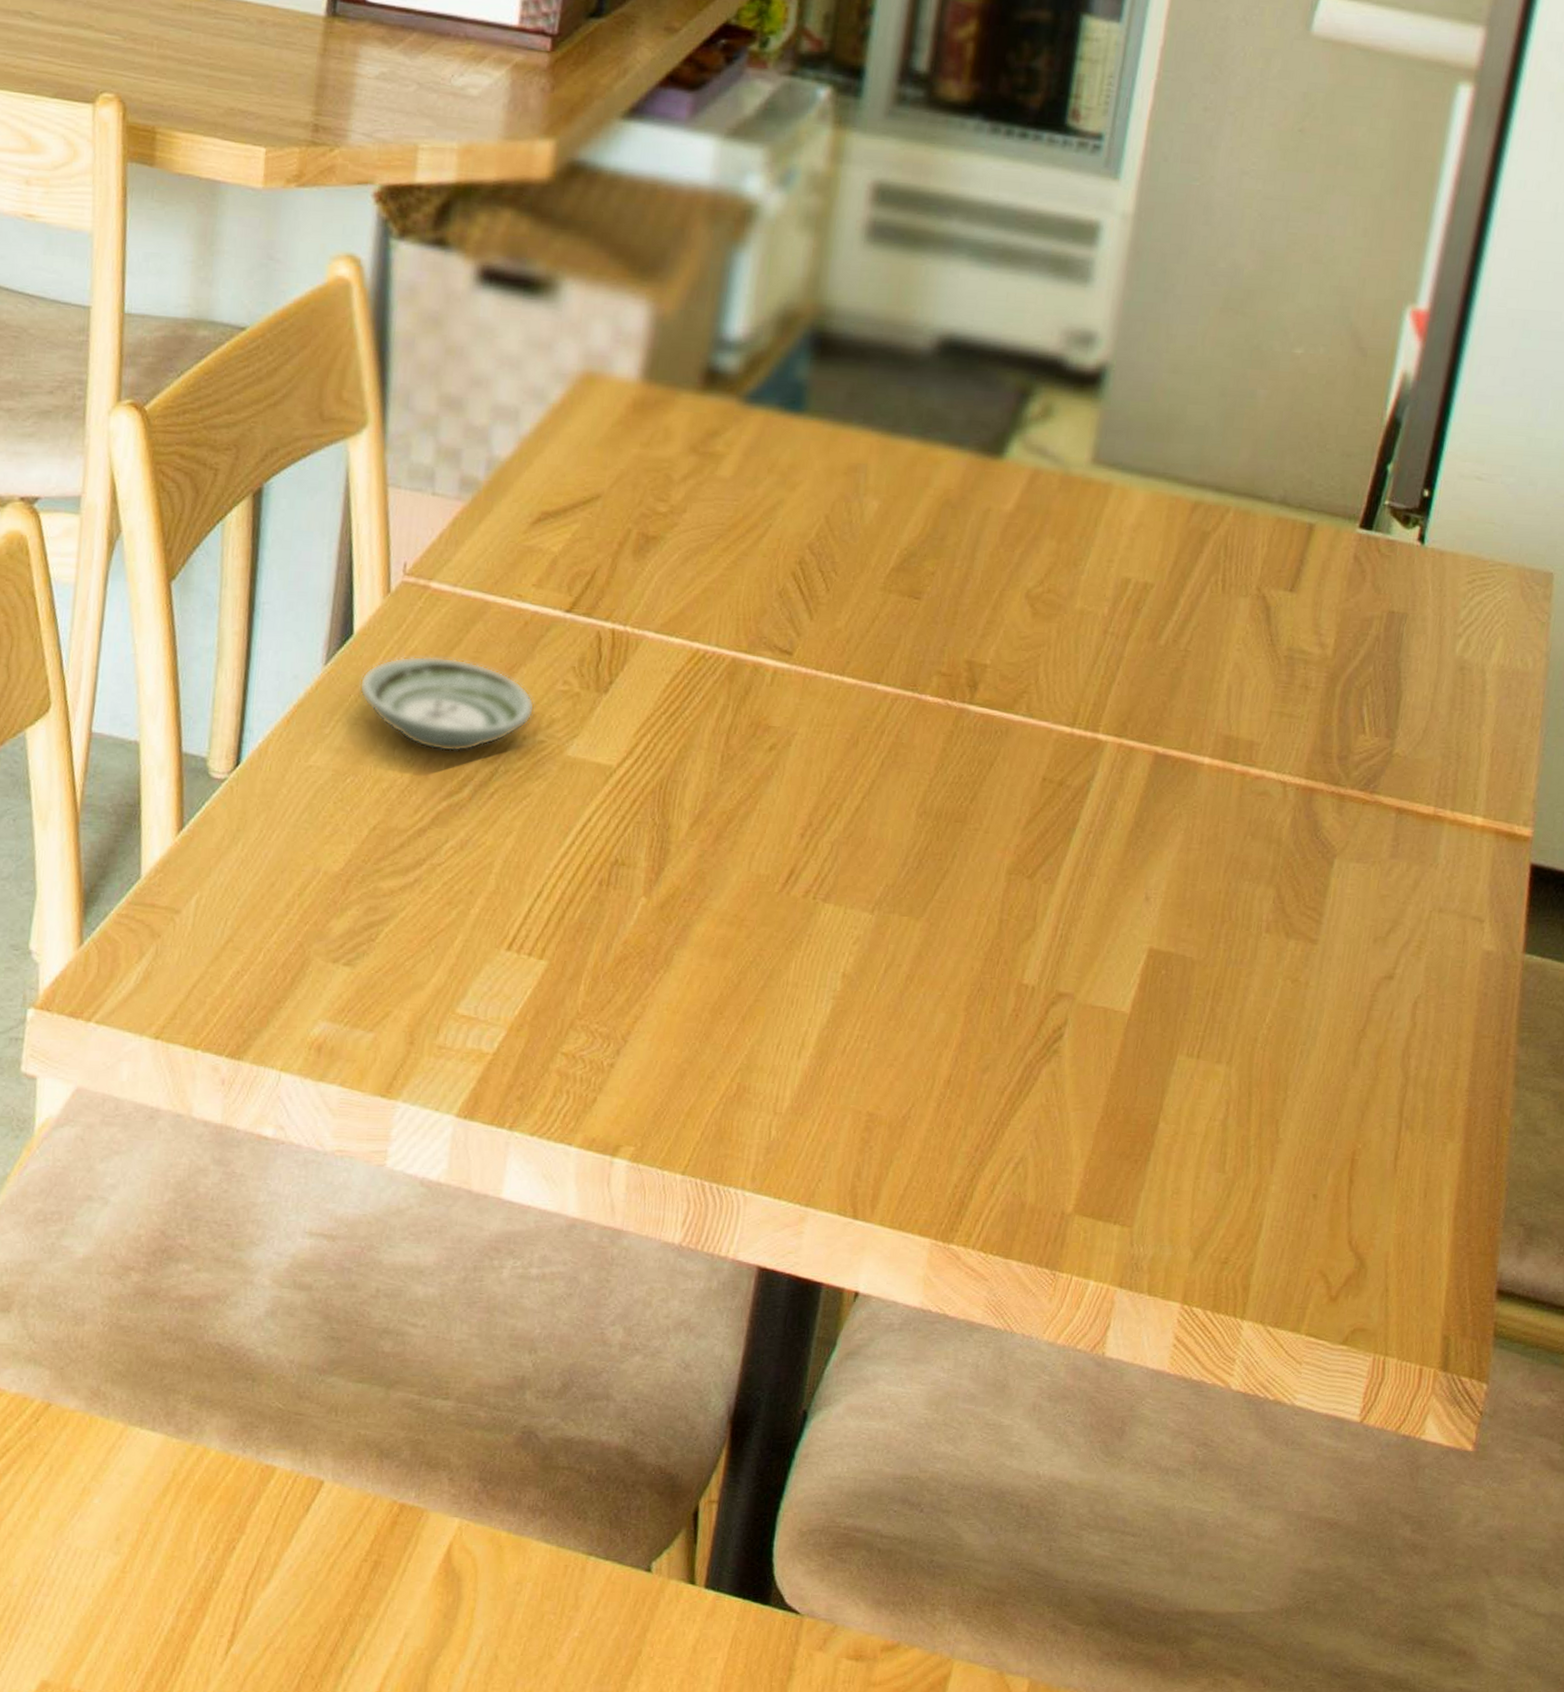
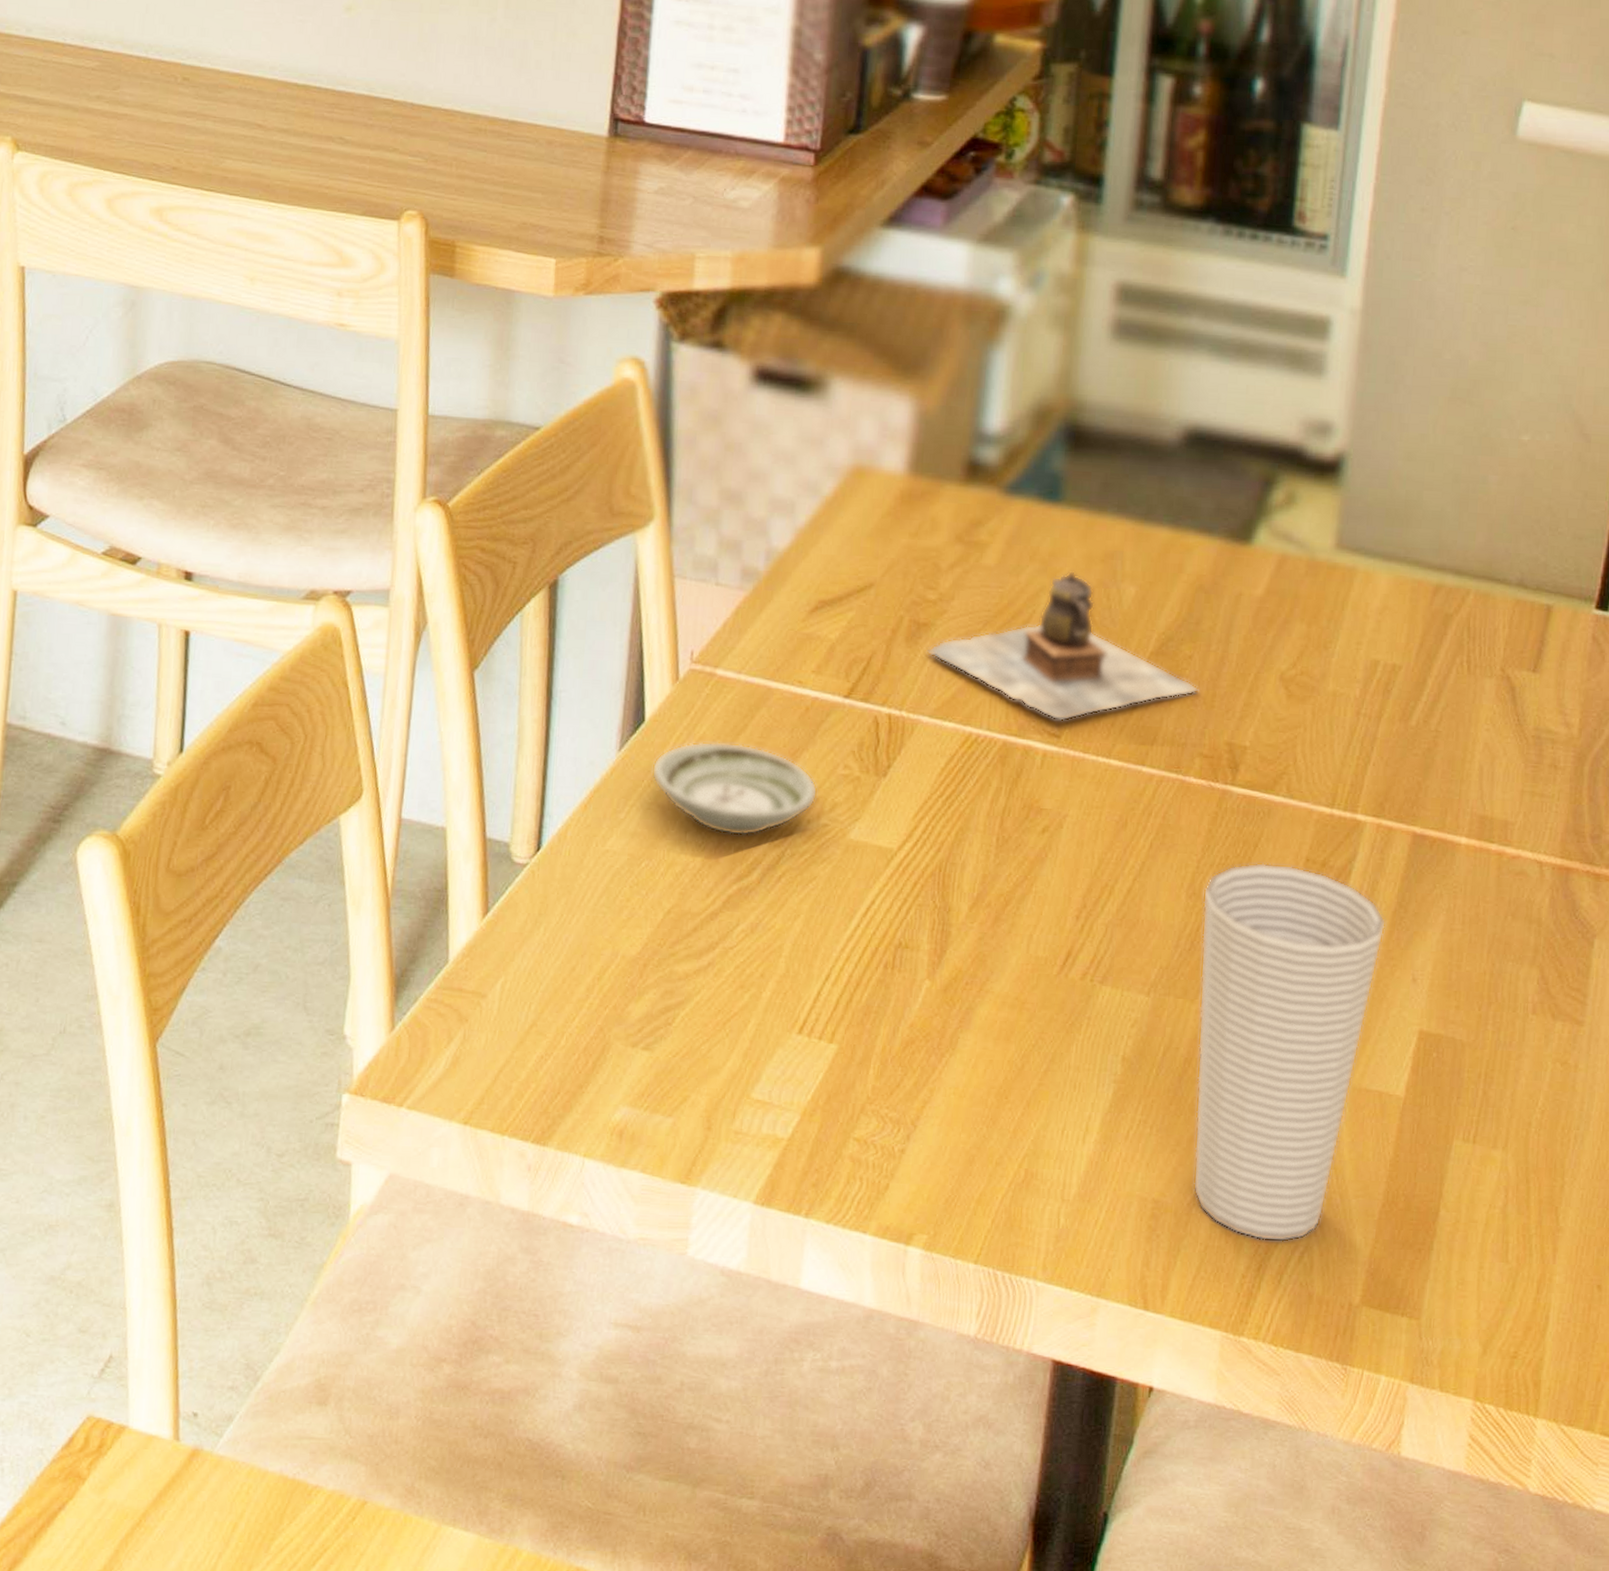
teapot: none [654,484,941,638] -> present [926,571,1199,721]
cup: none [909,781,1122,1153] -> present [1193,862,1387,1242]

